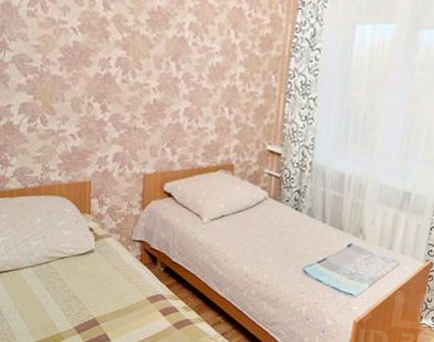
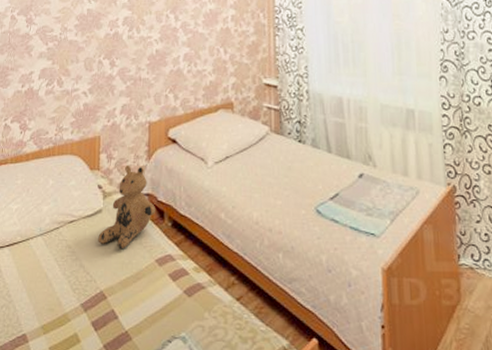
teddy bear: none [90,213,149,286] -> present [98,166,156,249]

